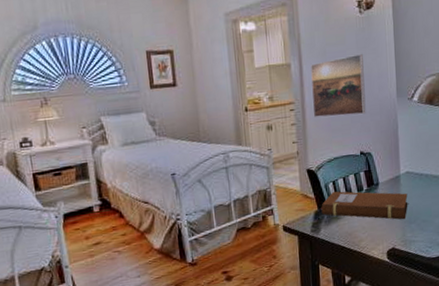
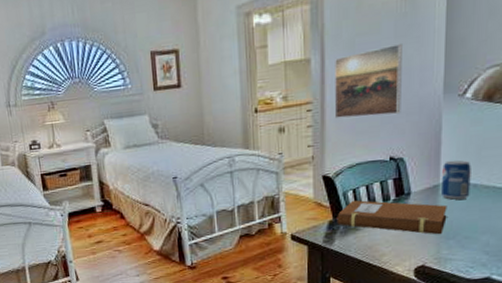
beverage can: none [401,154,424,188] -> present [442,160,471,200]

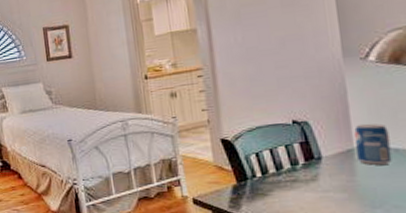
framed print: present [334,44,402,119] -> none [221,12,299,83]
notebook: present [335,200,447,235] -> none [239,164,369,203]

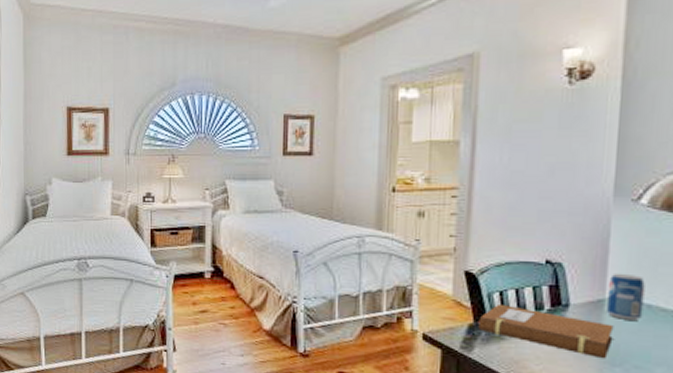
notebook: none [239,164,369,203] -> present [476,305,614,359]

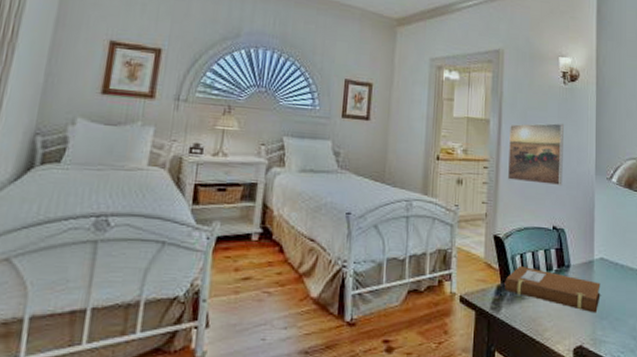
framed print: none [483,136,567,213] -> present [507,123,564,186]
beverage can: present [607,273,645,320] -> none [596,238,618,278]

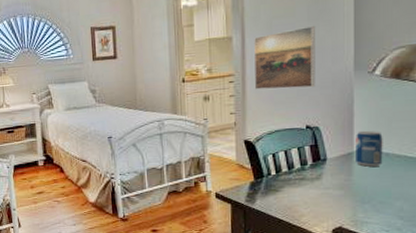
notebook: present [503,266,601,314] -> none [256,164,362,199]
beverage can: none [596,238,618,278] -> present [356,130,383,167]

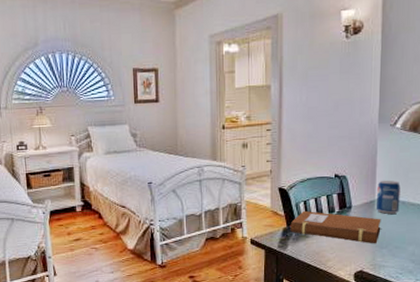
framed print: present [254,26,316,90] -> none [289,79,346,139]
notebook: none [256,164,362,199] -> present [289,211,381,244]

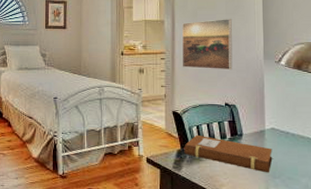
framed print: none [289,79,346,139] -> present [181,19,233,71]
beverage can: present [377,180,401,214] -> none [267,111,290,145]

